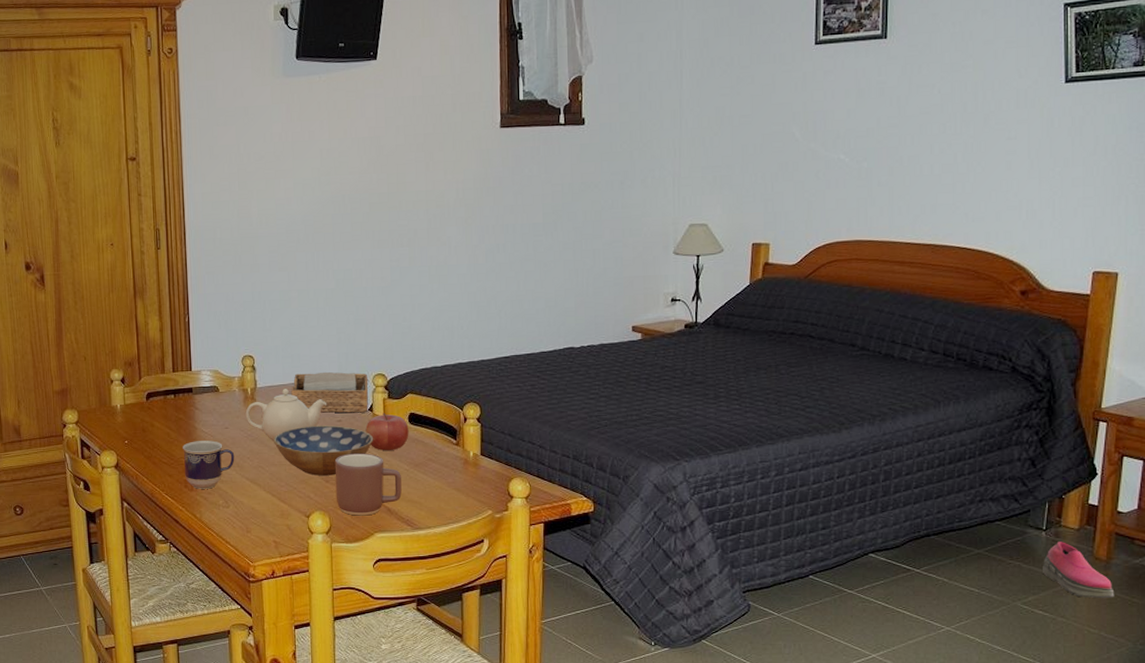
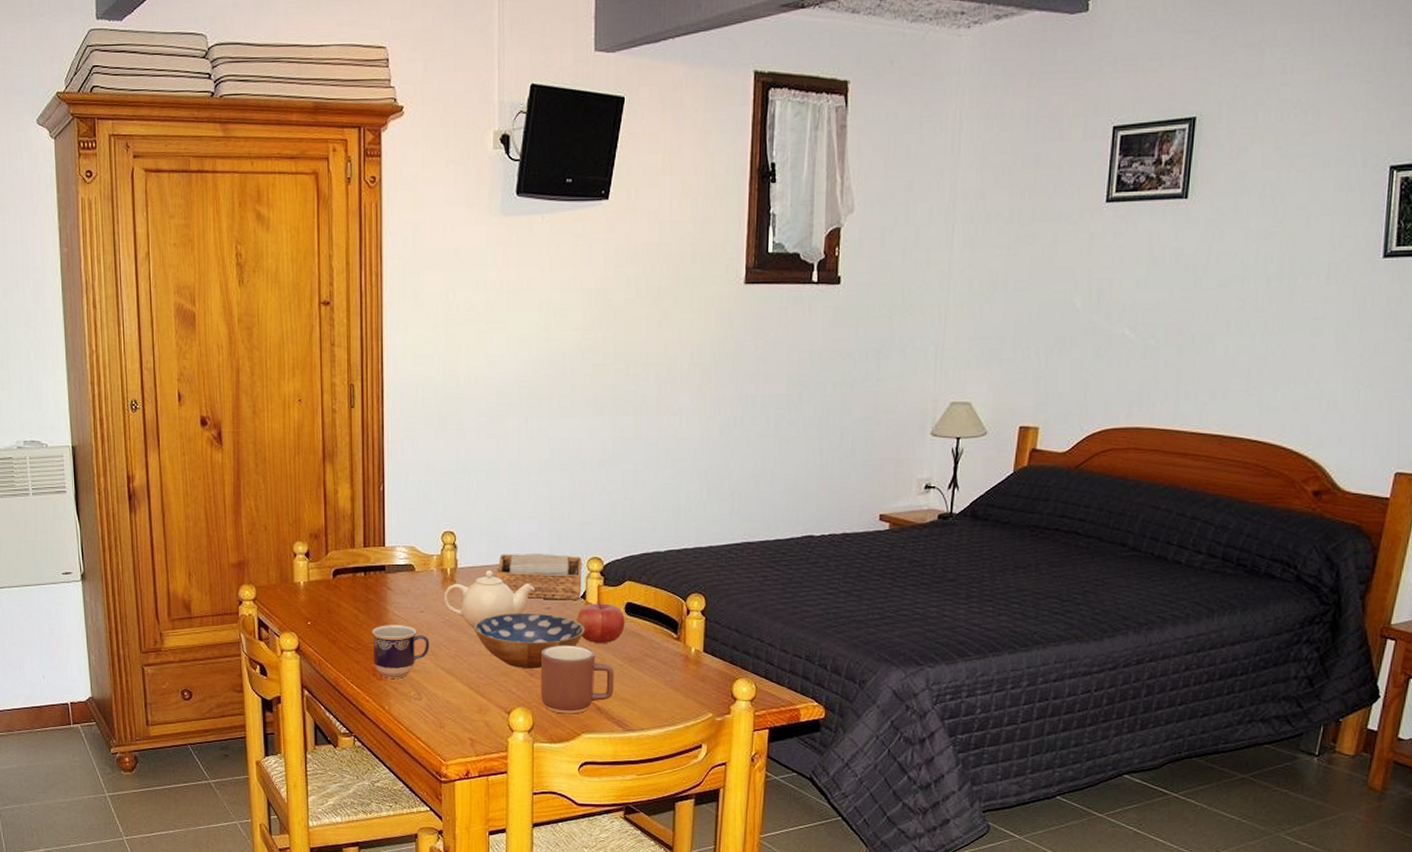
shoe: present [1043,542,1115,598] -> none [1311,769,1387,831]

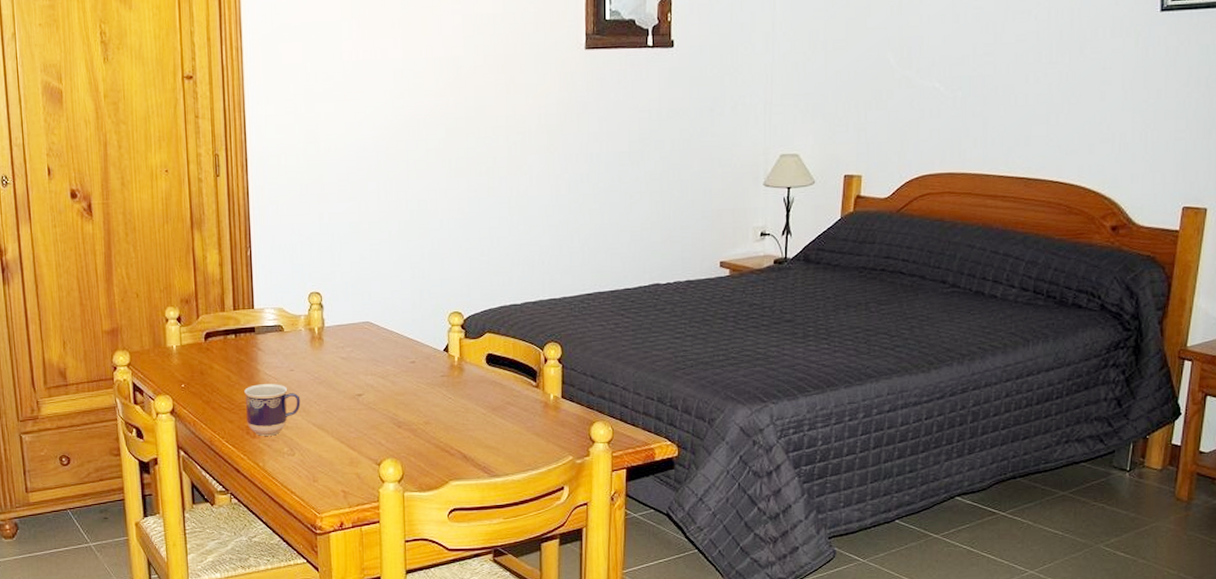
teapot: present [443,570,535,630] -> none [312,328,400,386]
bowl: present [474,612,586,668] -> none [342,367,449,421]
napkin holder: present [496,553,582,600] -> none [361,309,444,354]
mug: present [540,645,614,714] -> none [407,396,478,463]
fruit: present [577,601,625,643] -> none [440,353,487,393]

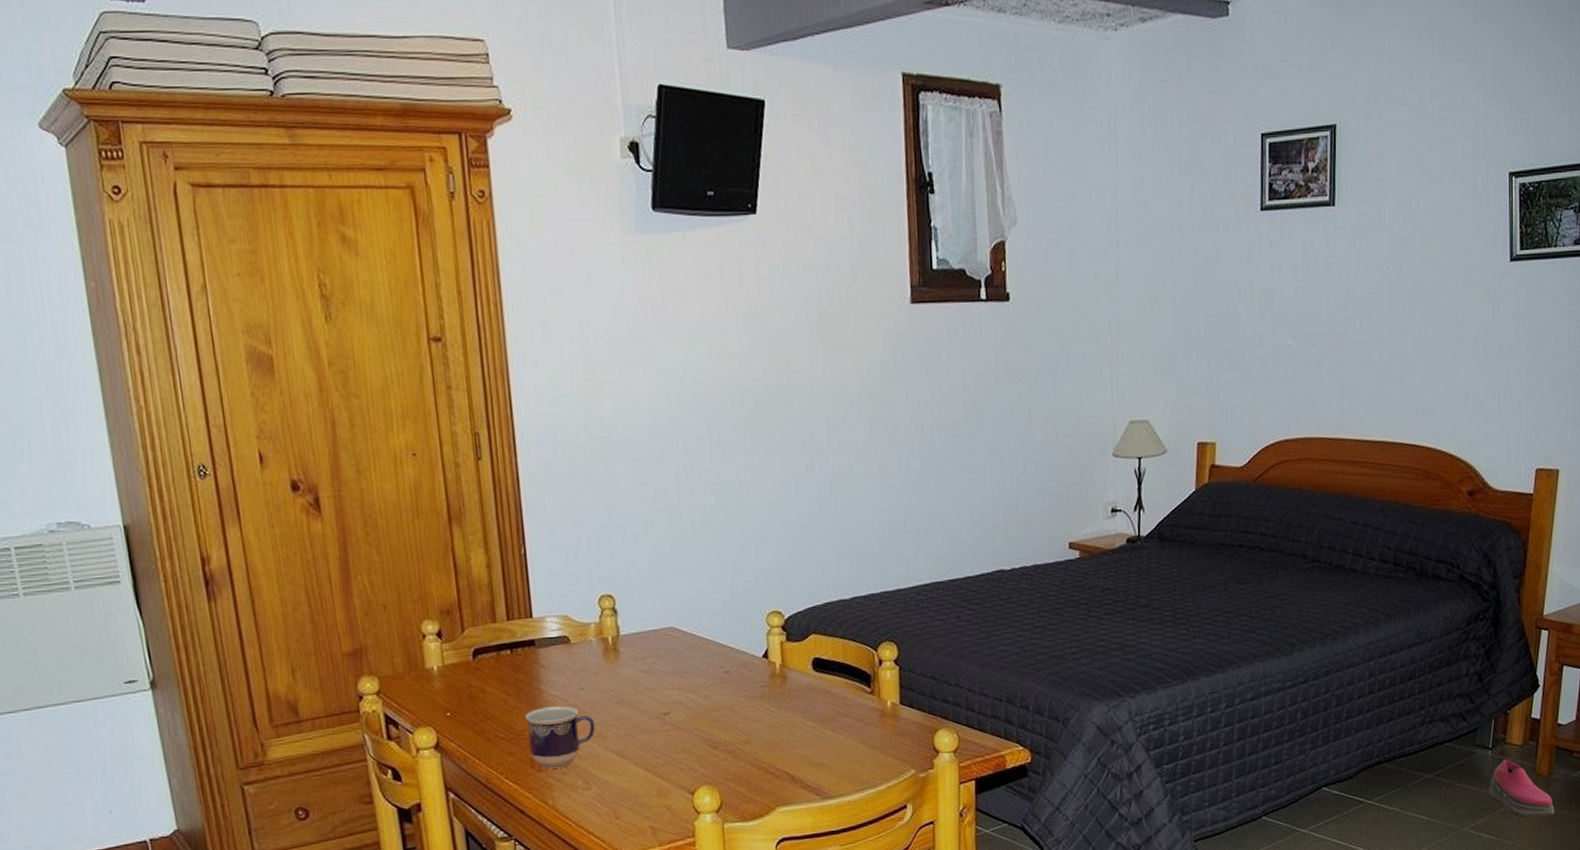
shoe: none [1126,482,1194,539] -> present [1489,759,1555,817]

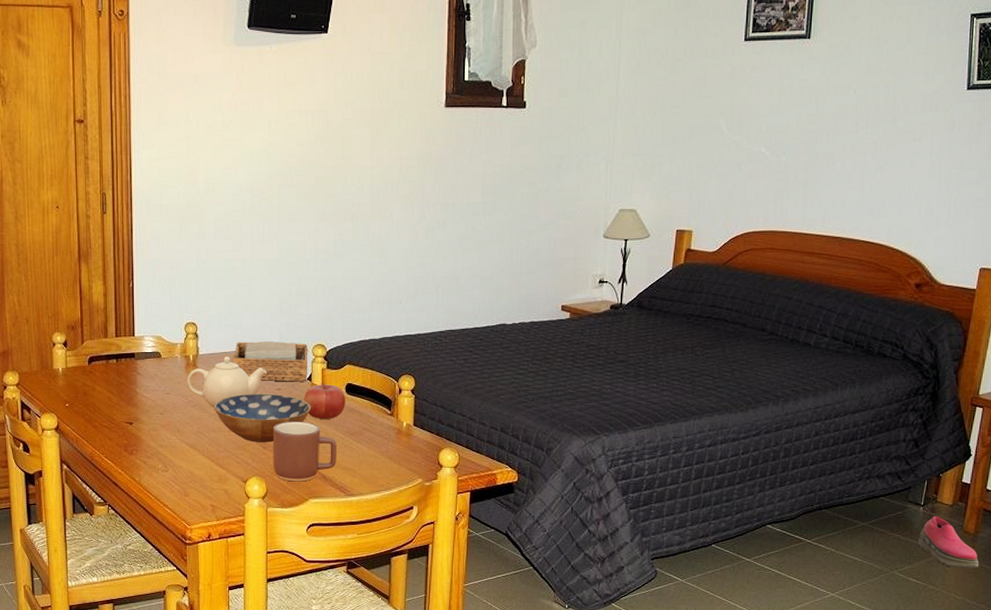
cup: present [525,706,596,769] -> none [124,406,175,453]
teapot: none [606,635,711,704] -> present [187,356,268,409]
bowl: none [644,678,771,742] -> present [214,393,312,442]
napkin holder: none [664,611,763,663] -> present [233,341,308,382]
mug: none [723,710,808,788] -> present [272,421,337,482]
fruit: none [760,659,814,706] -> present [304,382,346,419]

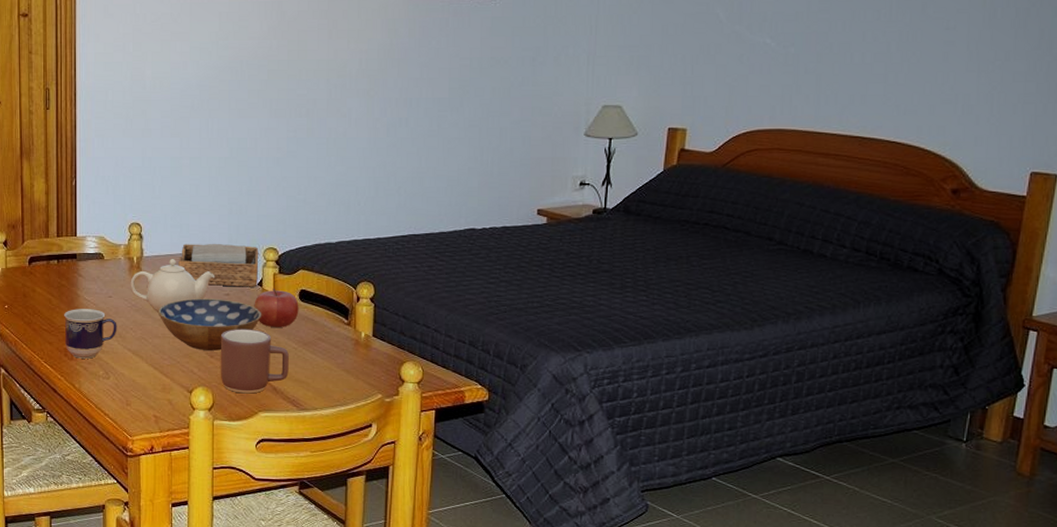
cup: none [124,406,175,453] -> present [64,309,117,359]
shoe: present [918,516,979,568] -> none [961,454,1037,516]

